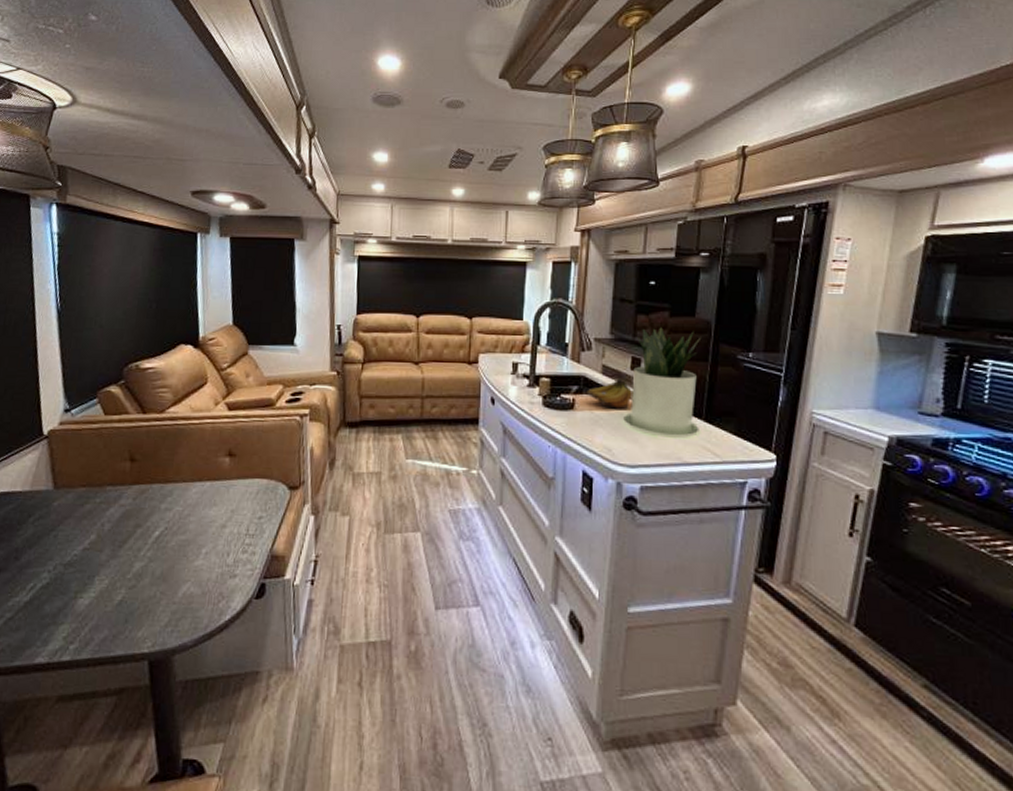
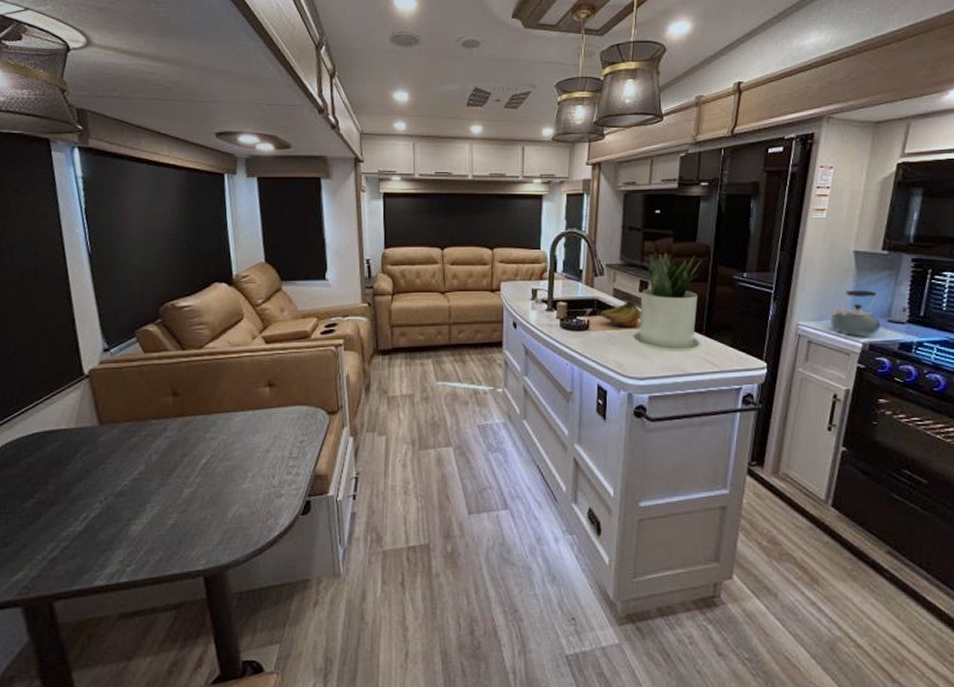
kettle: none [849,376,911,430] -> present [829,290,881,337]

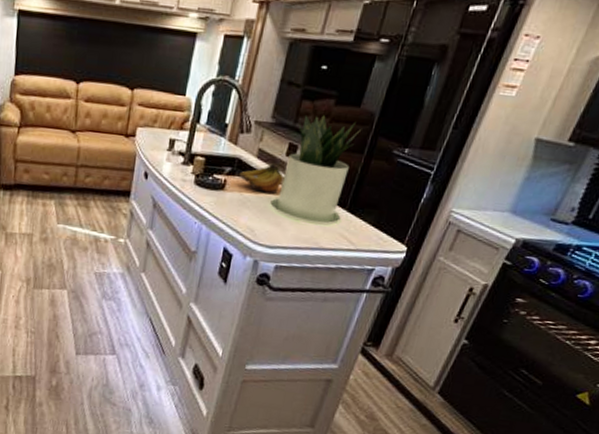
kettle: present [829,290,881,337] -> none [486,181,548,234]

